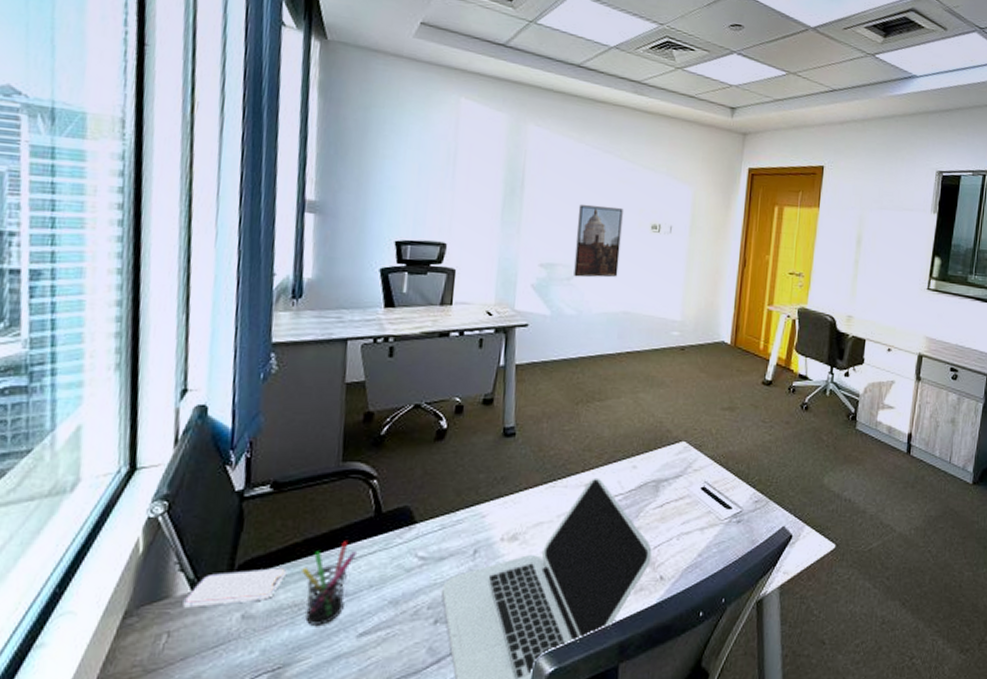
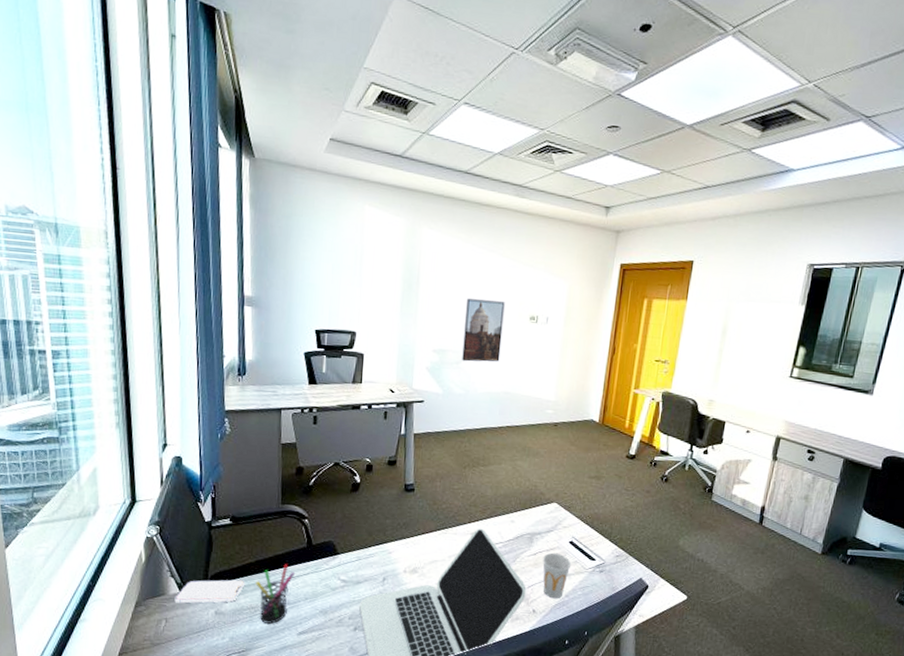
cup: none [671,502,705,560] -> present [543,552,572,599]

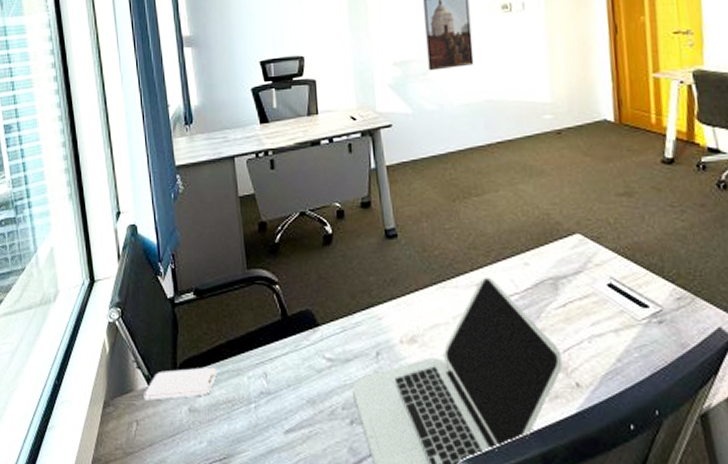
pen holder: present [256,564,295,625] -> none [229,343,272,422]
cup: present [543,552,572,599] -> none [576,301,617,366]

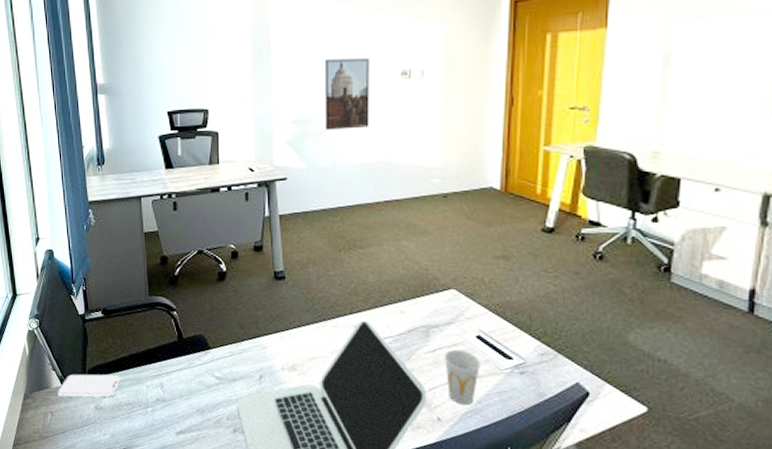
cup: none [576,301,617,366] -> present [444,349,482,406]

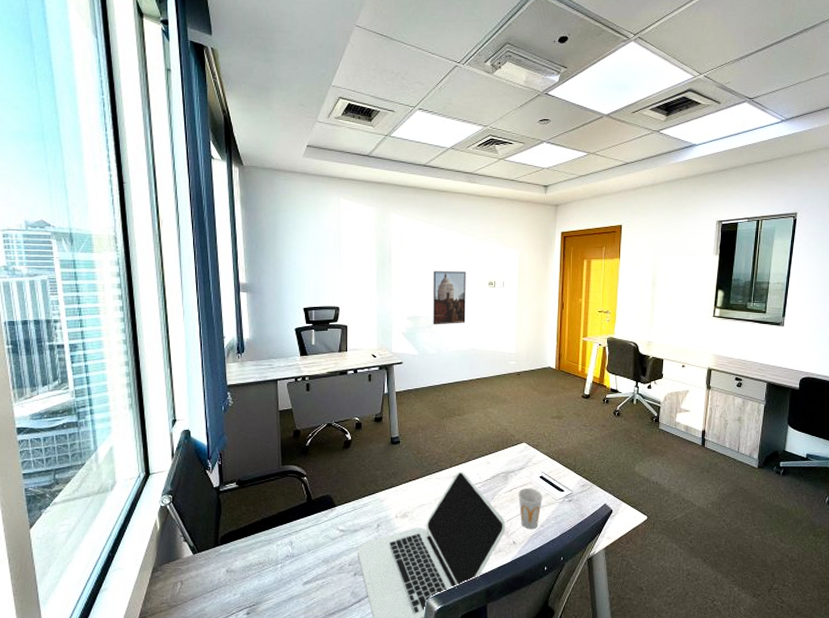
smartphone: present [57,374,121,398] -> none [188,538,253,565]

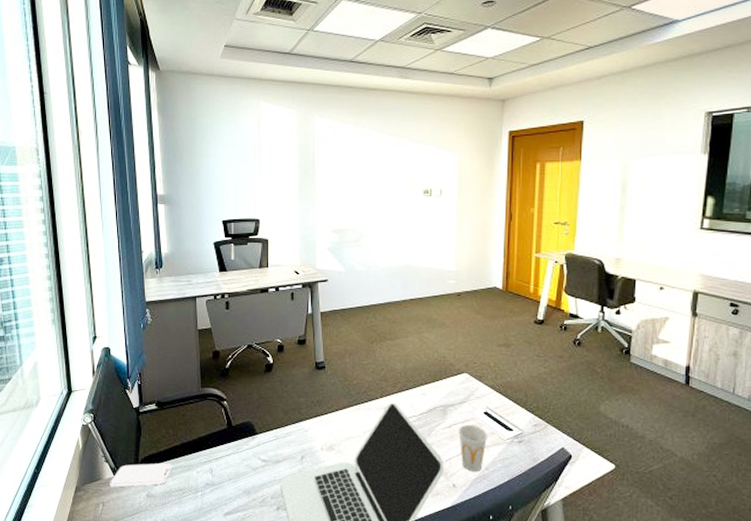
smartphone: none [188,538,253,565] -> present [110,462,173,487]
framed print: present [433,271,466,325] -> none [361,179,398,239]

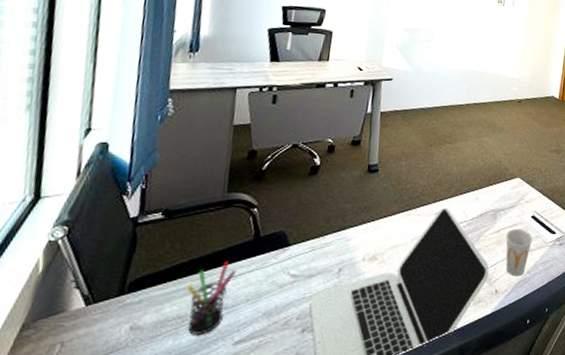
smartphone: present [110,462,173,487] -> none [76,285,174,321]
pen holder: none [182,446,217,506] -> present [186,261,236,336]

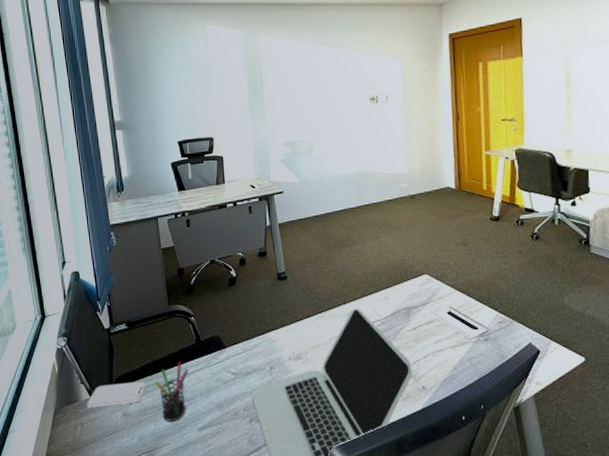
smartphone: none [76,285,174,321] -> present [86,381,146,408]
cup: present [505,228,533,277] -> none [424,325,454,373]

